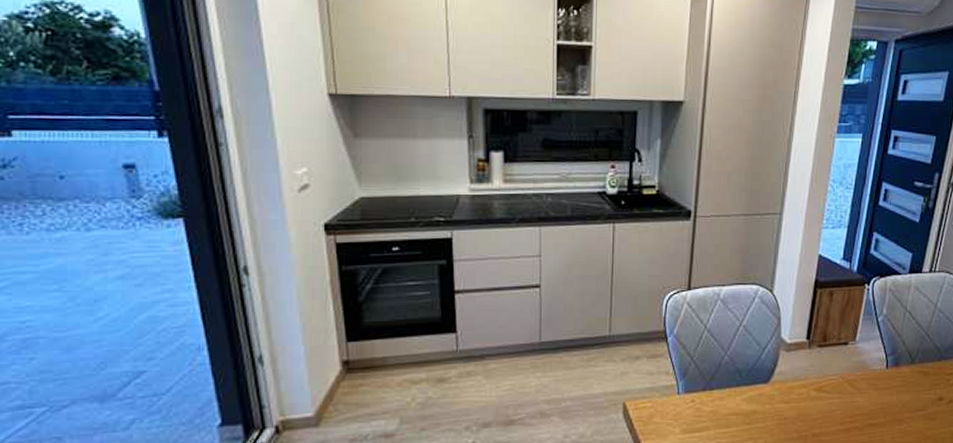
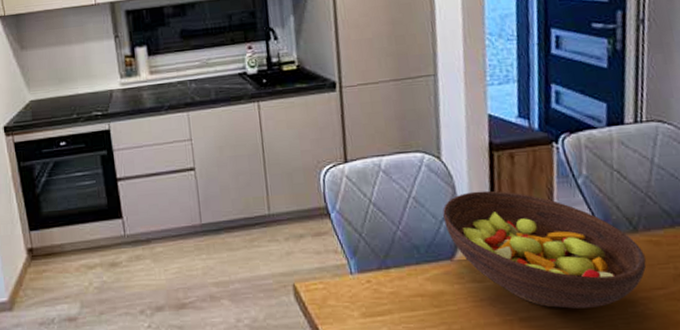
fruit bowl: none [766,323,915,426] -> present [442,190,647,309]

